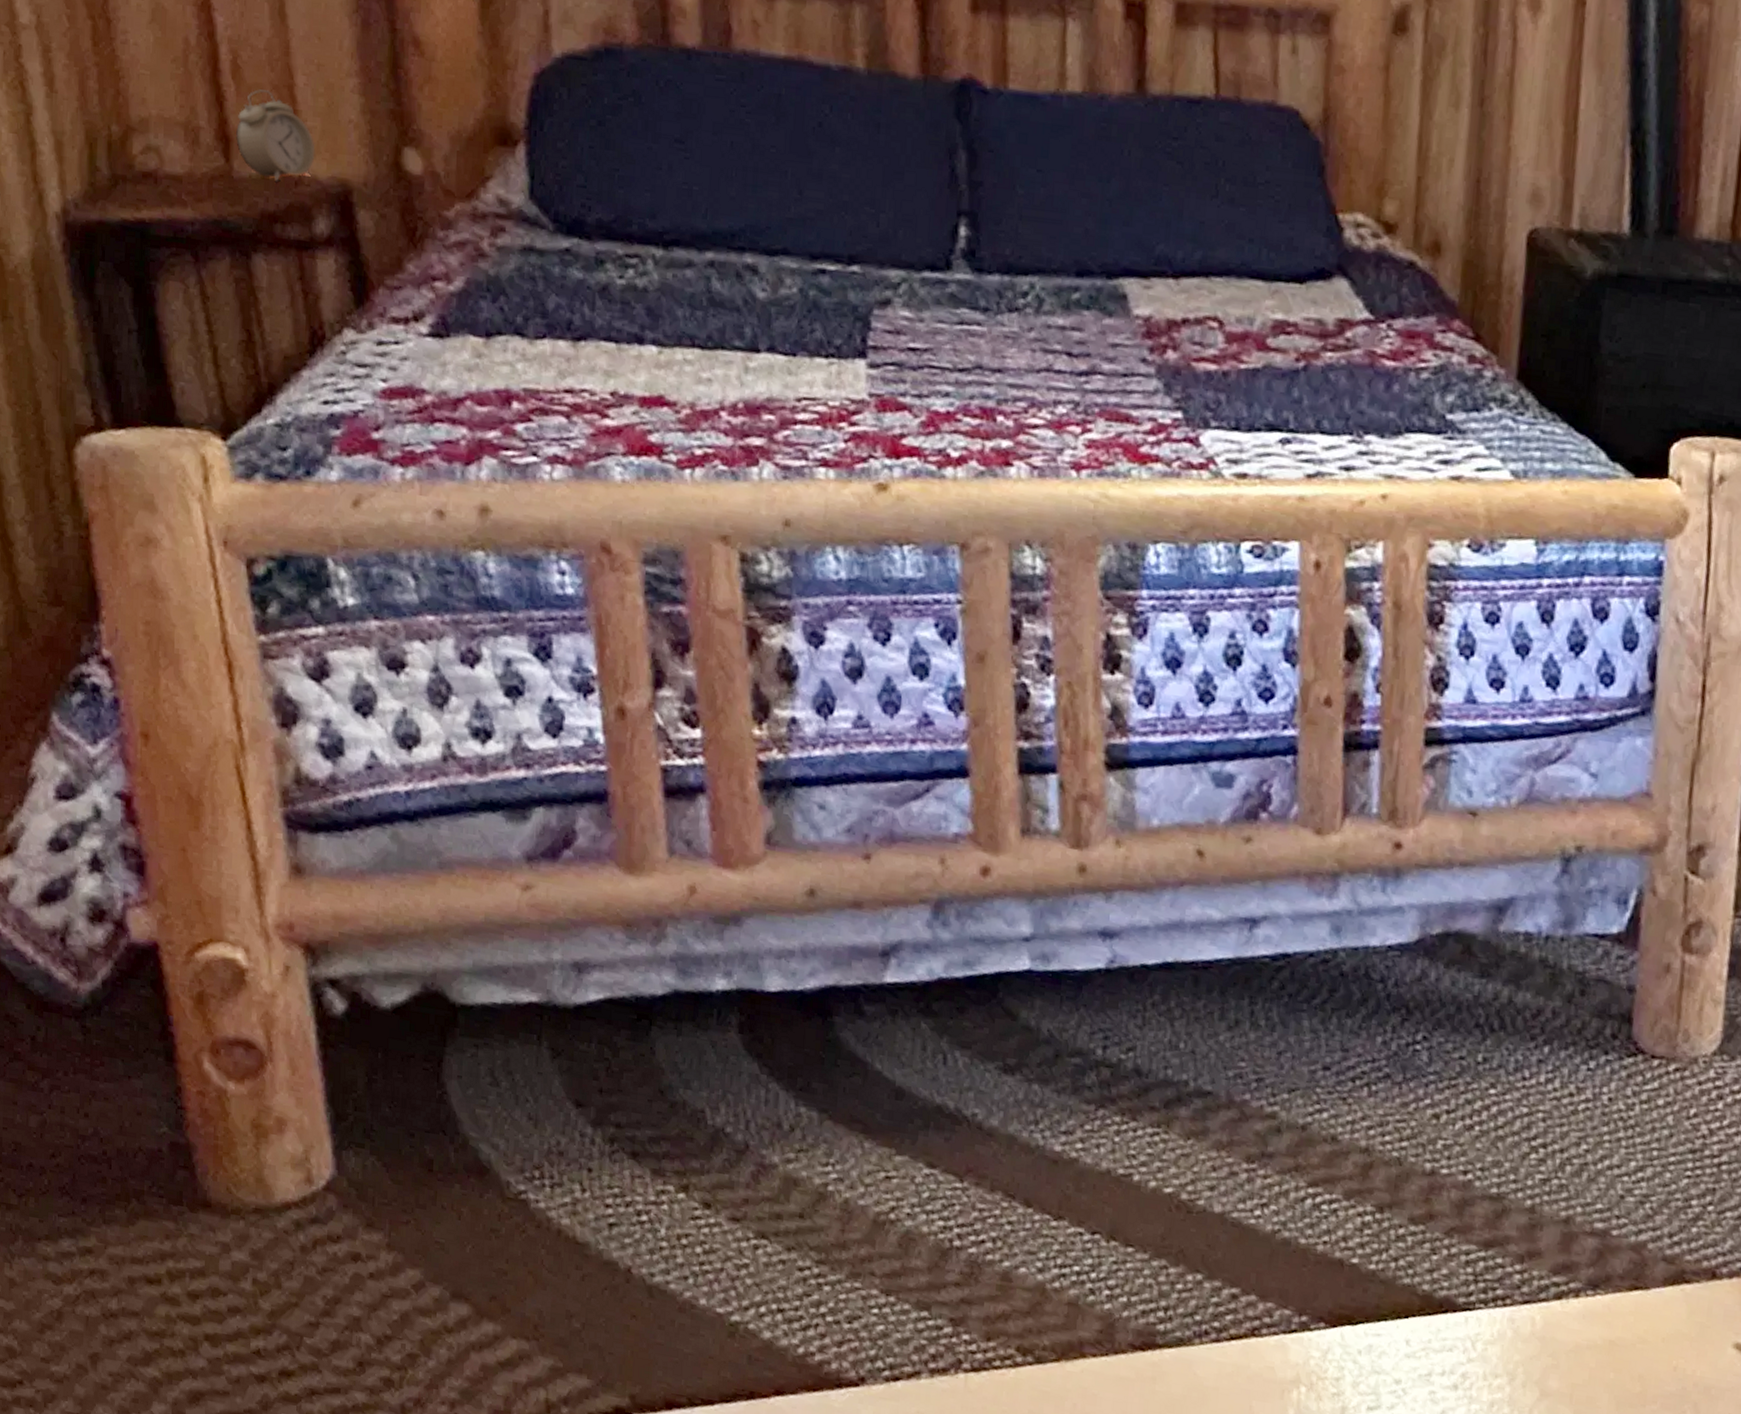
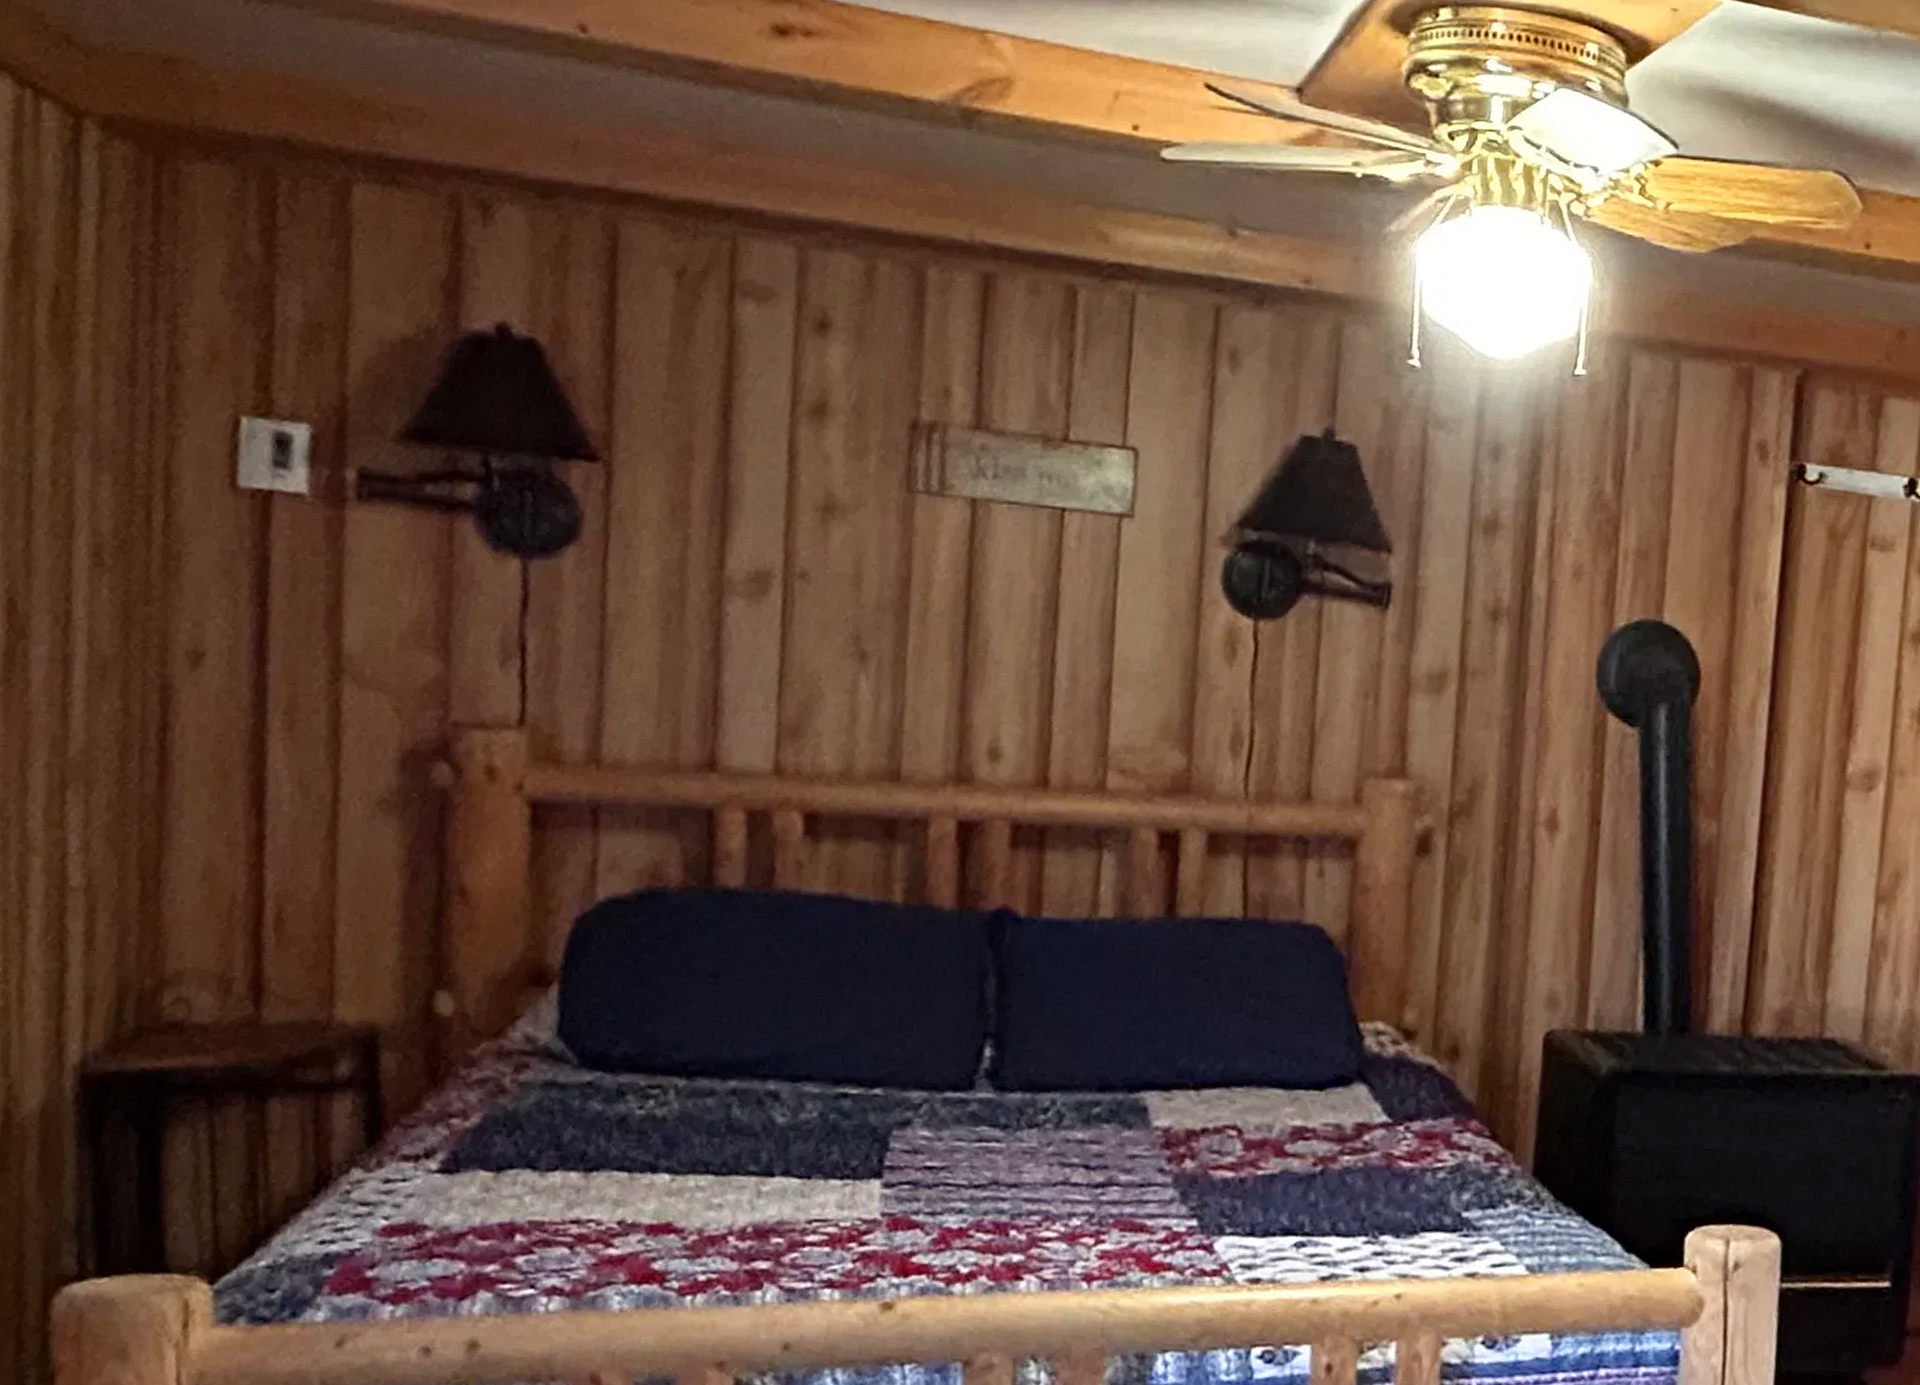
alarm clock: present [236,89,315,182] -> none [269,940,348,1028]

